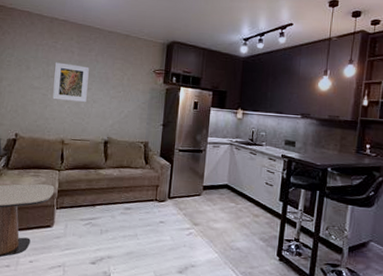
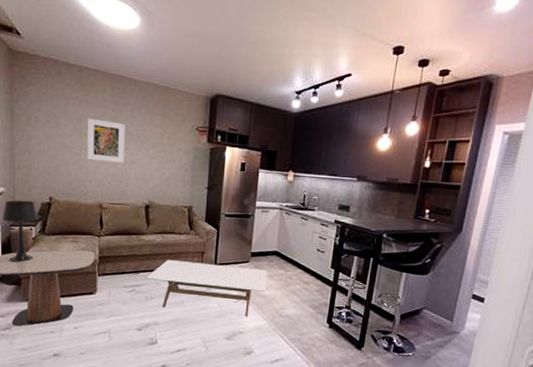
coffee table: none [102,192,219,250] -> present [146,259,267,317]

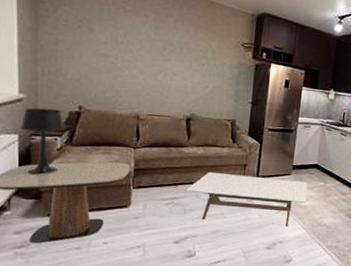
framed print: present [87,118,125,163] -> none [123,26,167,74]

